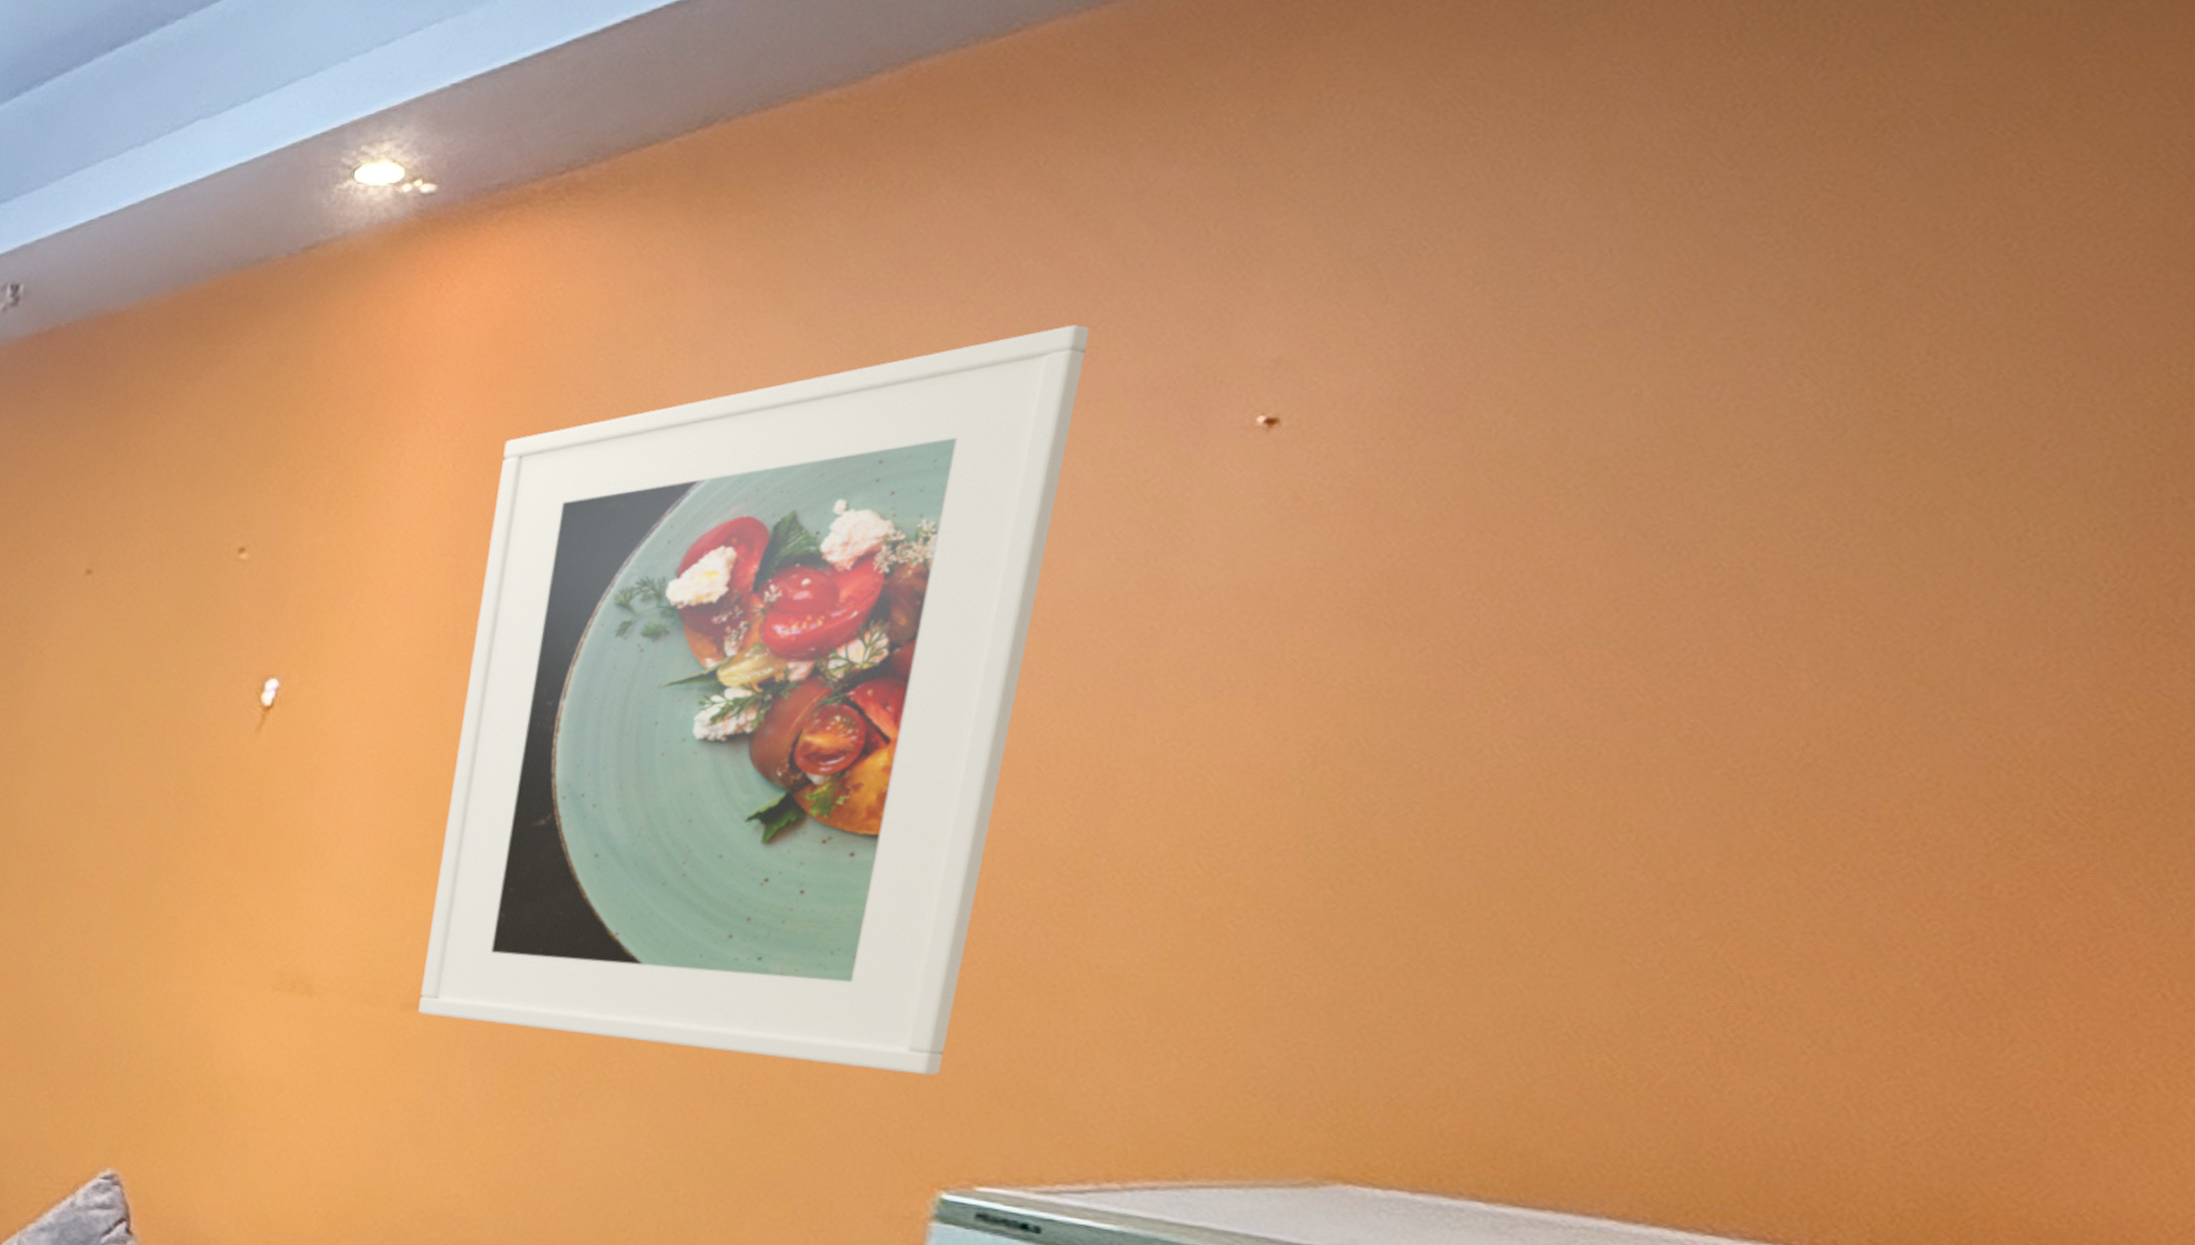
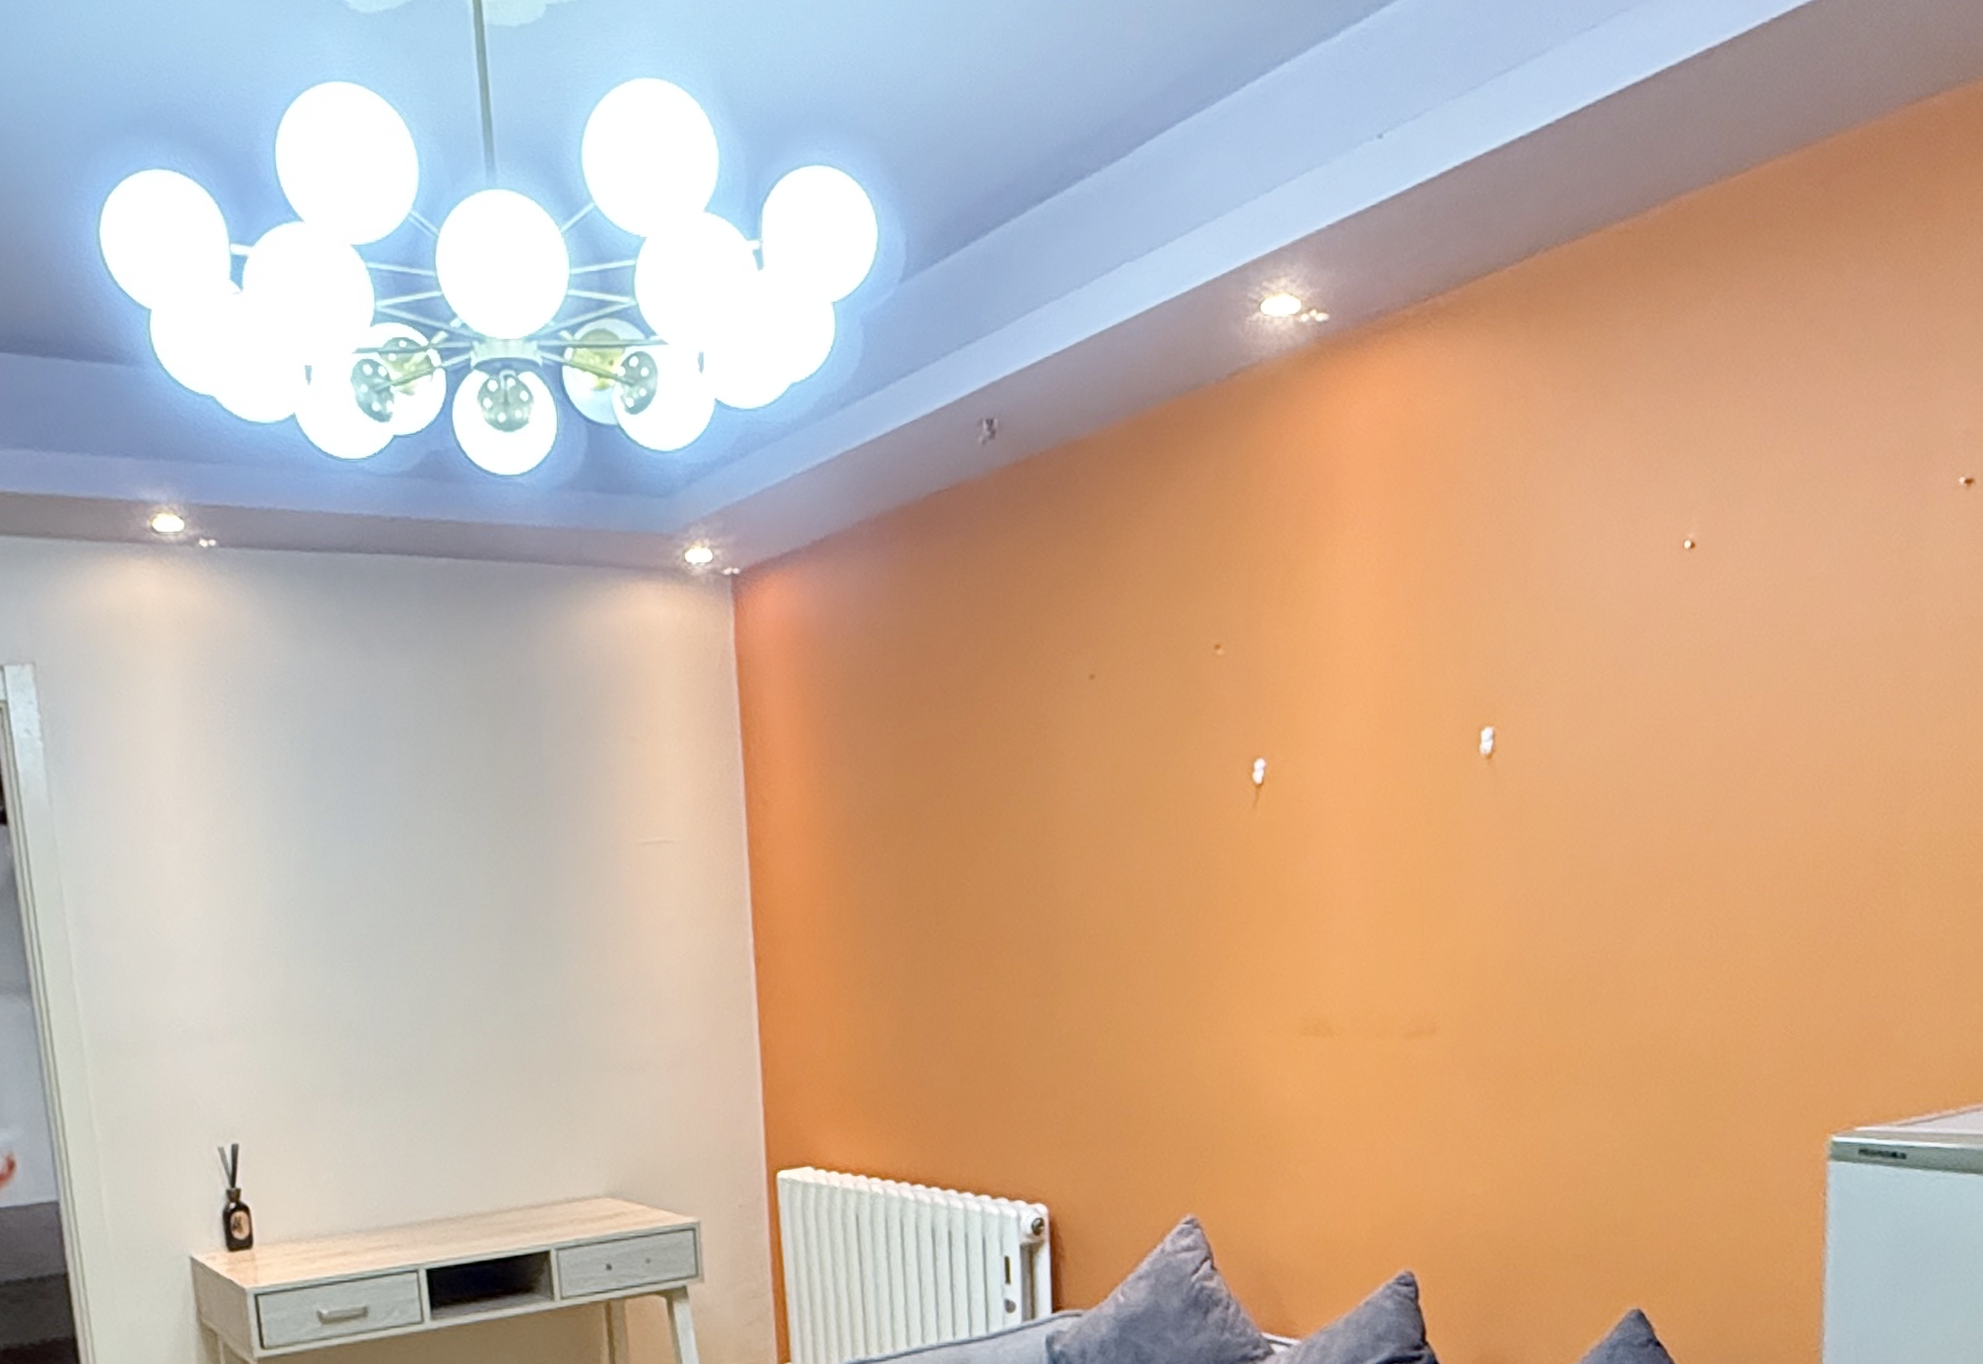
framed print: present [418,325,1090,1076] -> none [1415,411,1834,1042]

